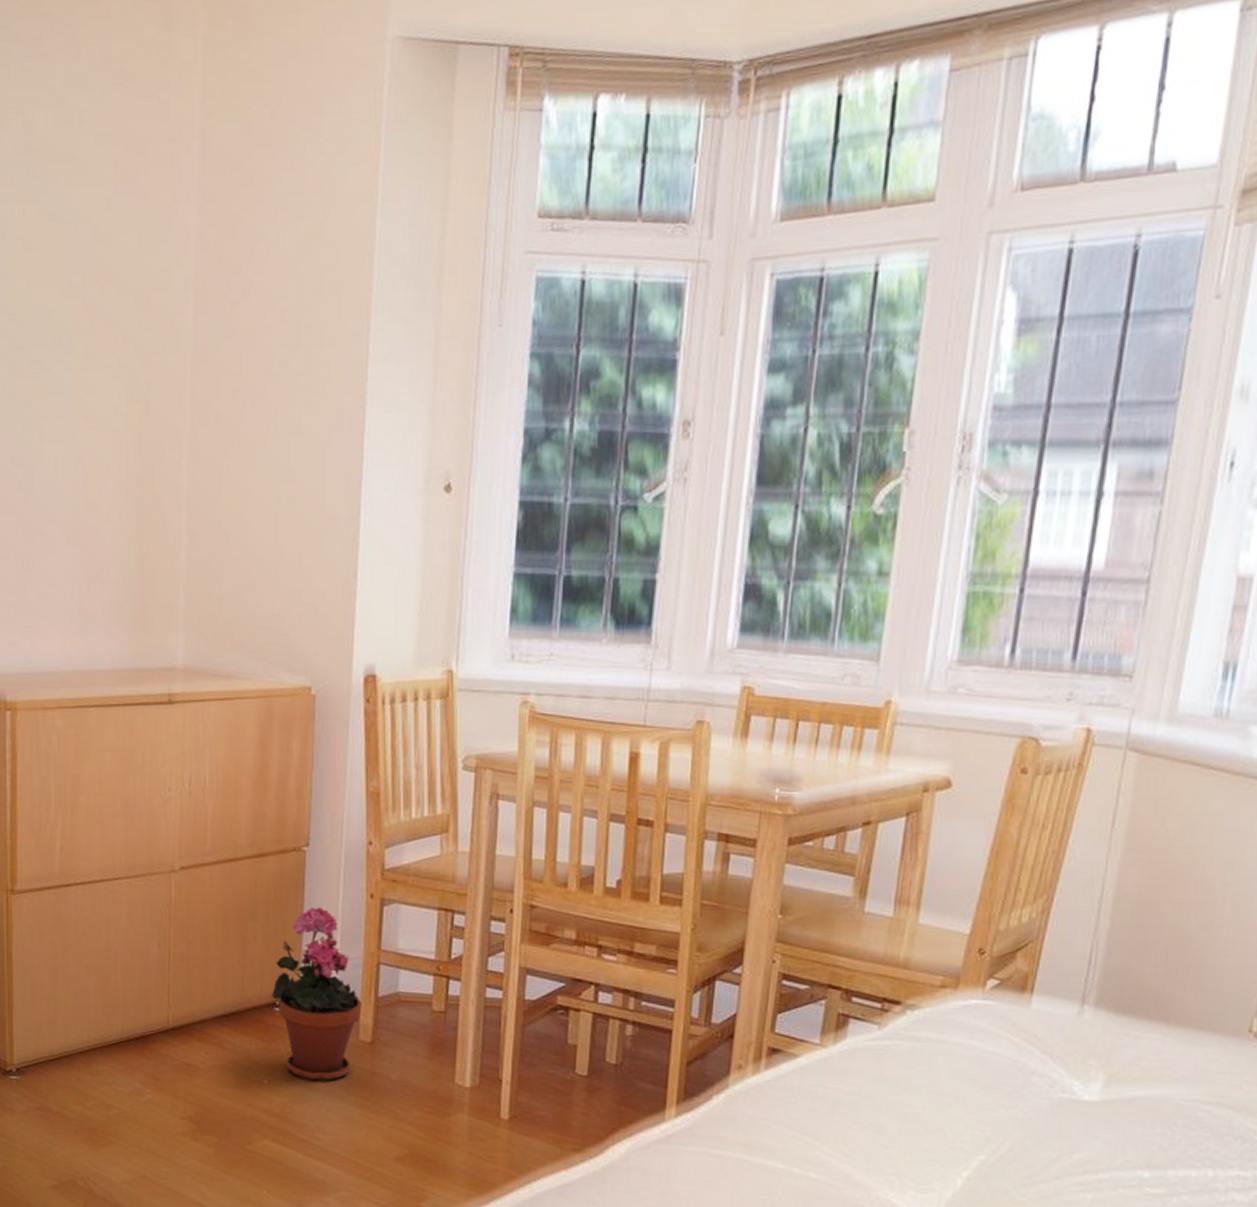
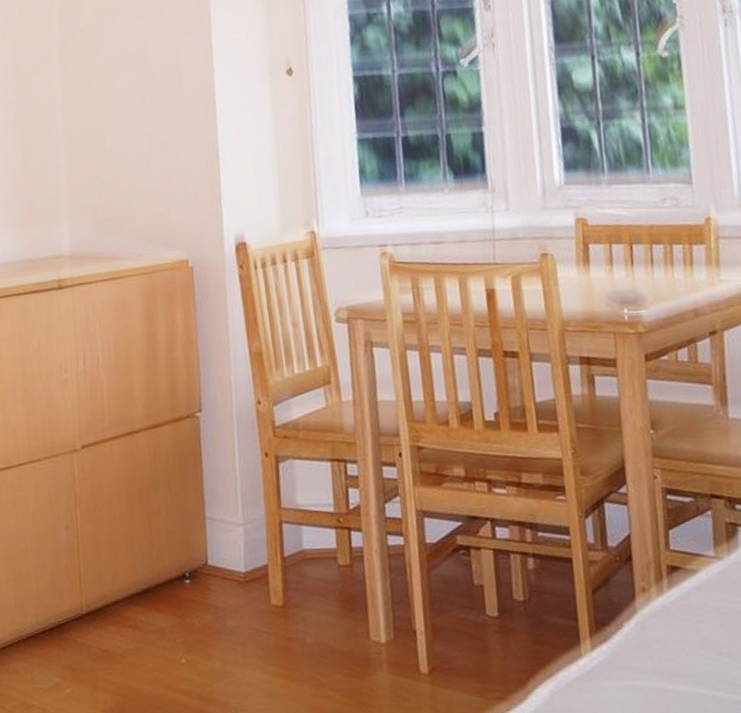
potted plant: present [272,906,362,1082] -> none [181,470,270,655]

